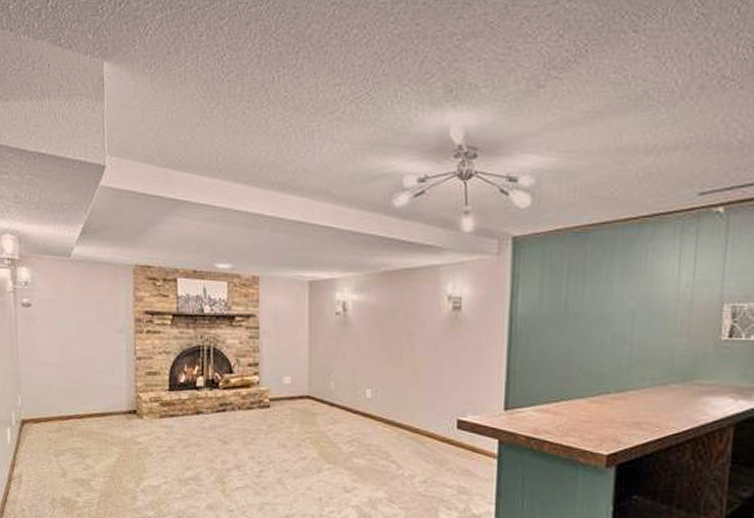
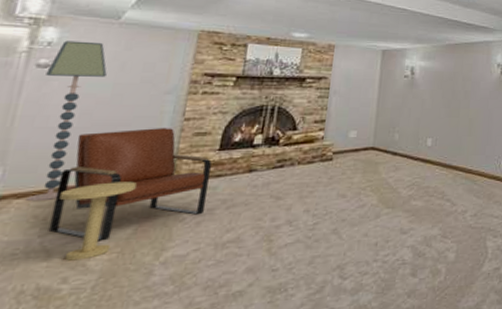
floor lamp: none [29,280,71,427] -> present [25,40,107,202]
armchair: none [58,365,166,465] -> present [48,127,212,241]
side table: none [61,414,112,480] -> present [59,181,137,261]

